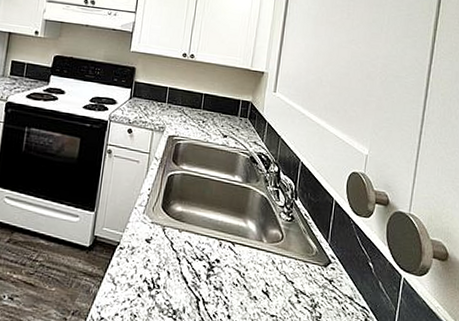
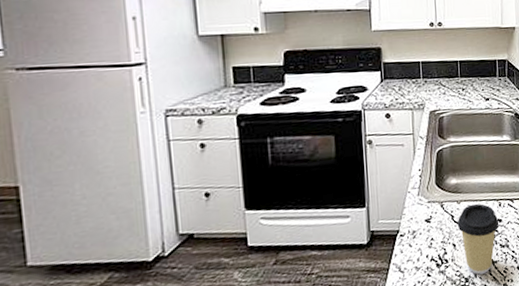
coffee cup: none [175,236,217,312] -> present [457,203,499,275]

